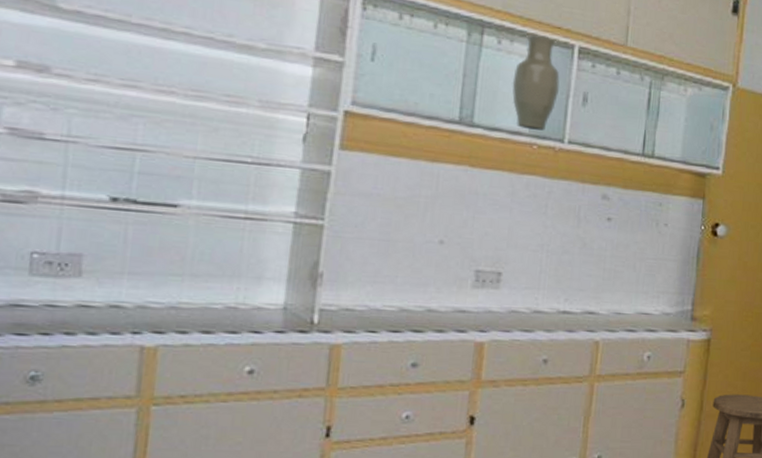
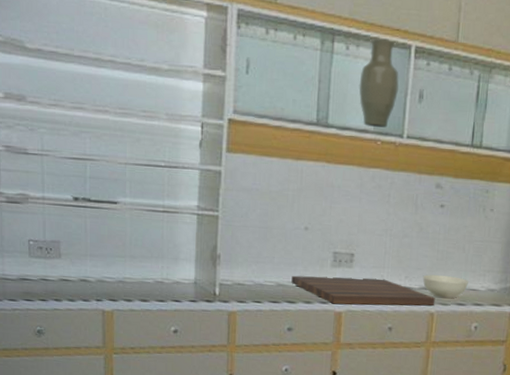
cutting board: none [419,298,601,334] -> present [291,275,435,306]
bowl: none [585,296,640,324] -> present [422,274,469,299]

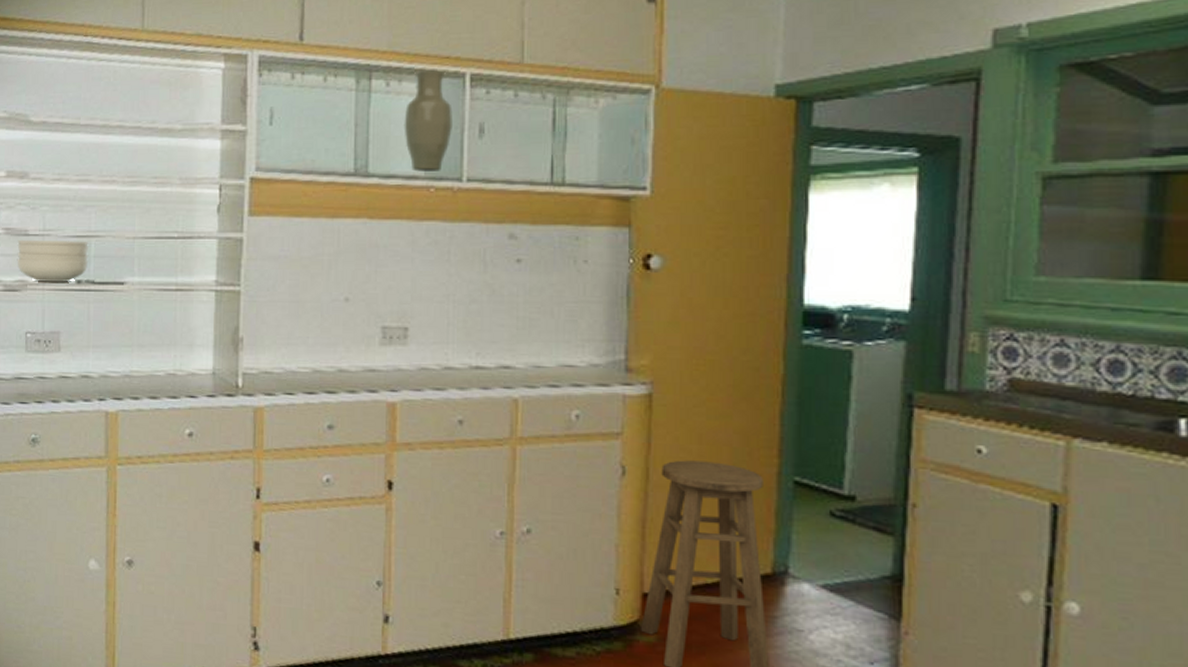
bowl: none [17,157,84,199] -> present [17,239,88,282]
cutting board: present [291,275,435,306] -> none [330,357,519,393]
bowl: present [422,274,469,299] -> none [499,349,562,379]

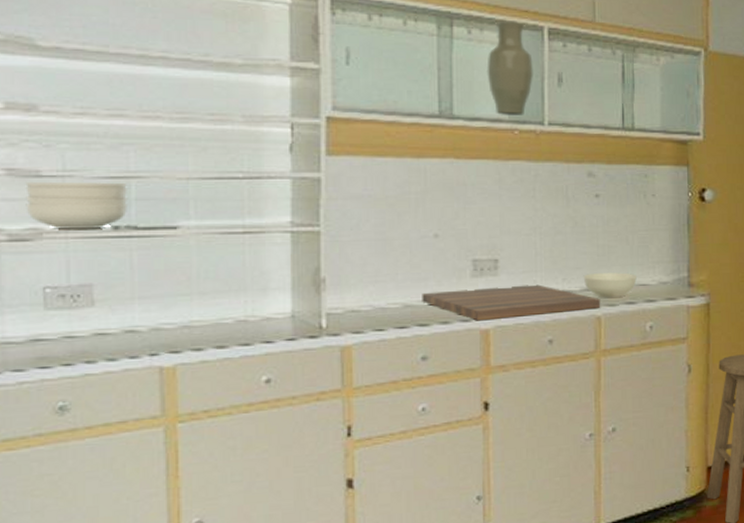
cutting board: none [330,357,519,393] -> present [422,284,601,321]
bowl: none [499,349,562,379] -> present [583,272,637,299]

